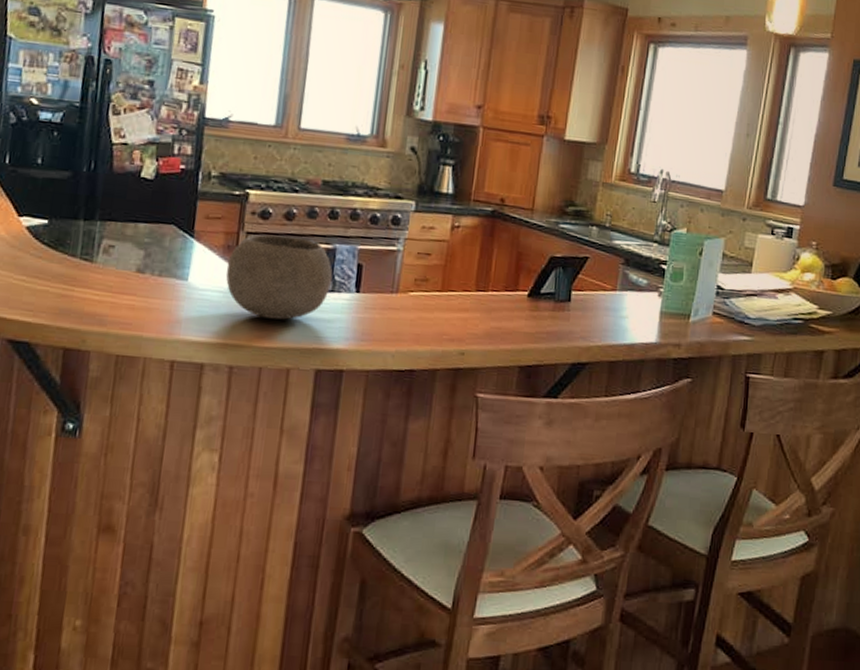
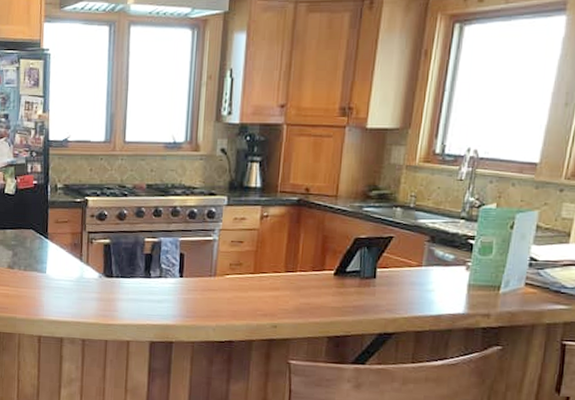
bowl: present [226,234,333,320] -> none [74,233,160,302]

